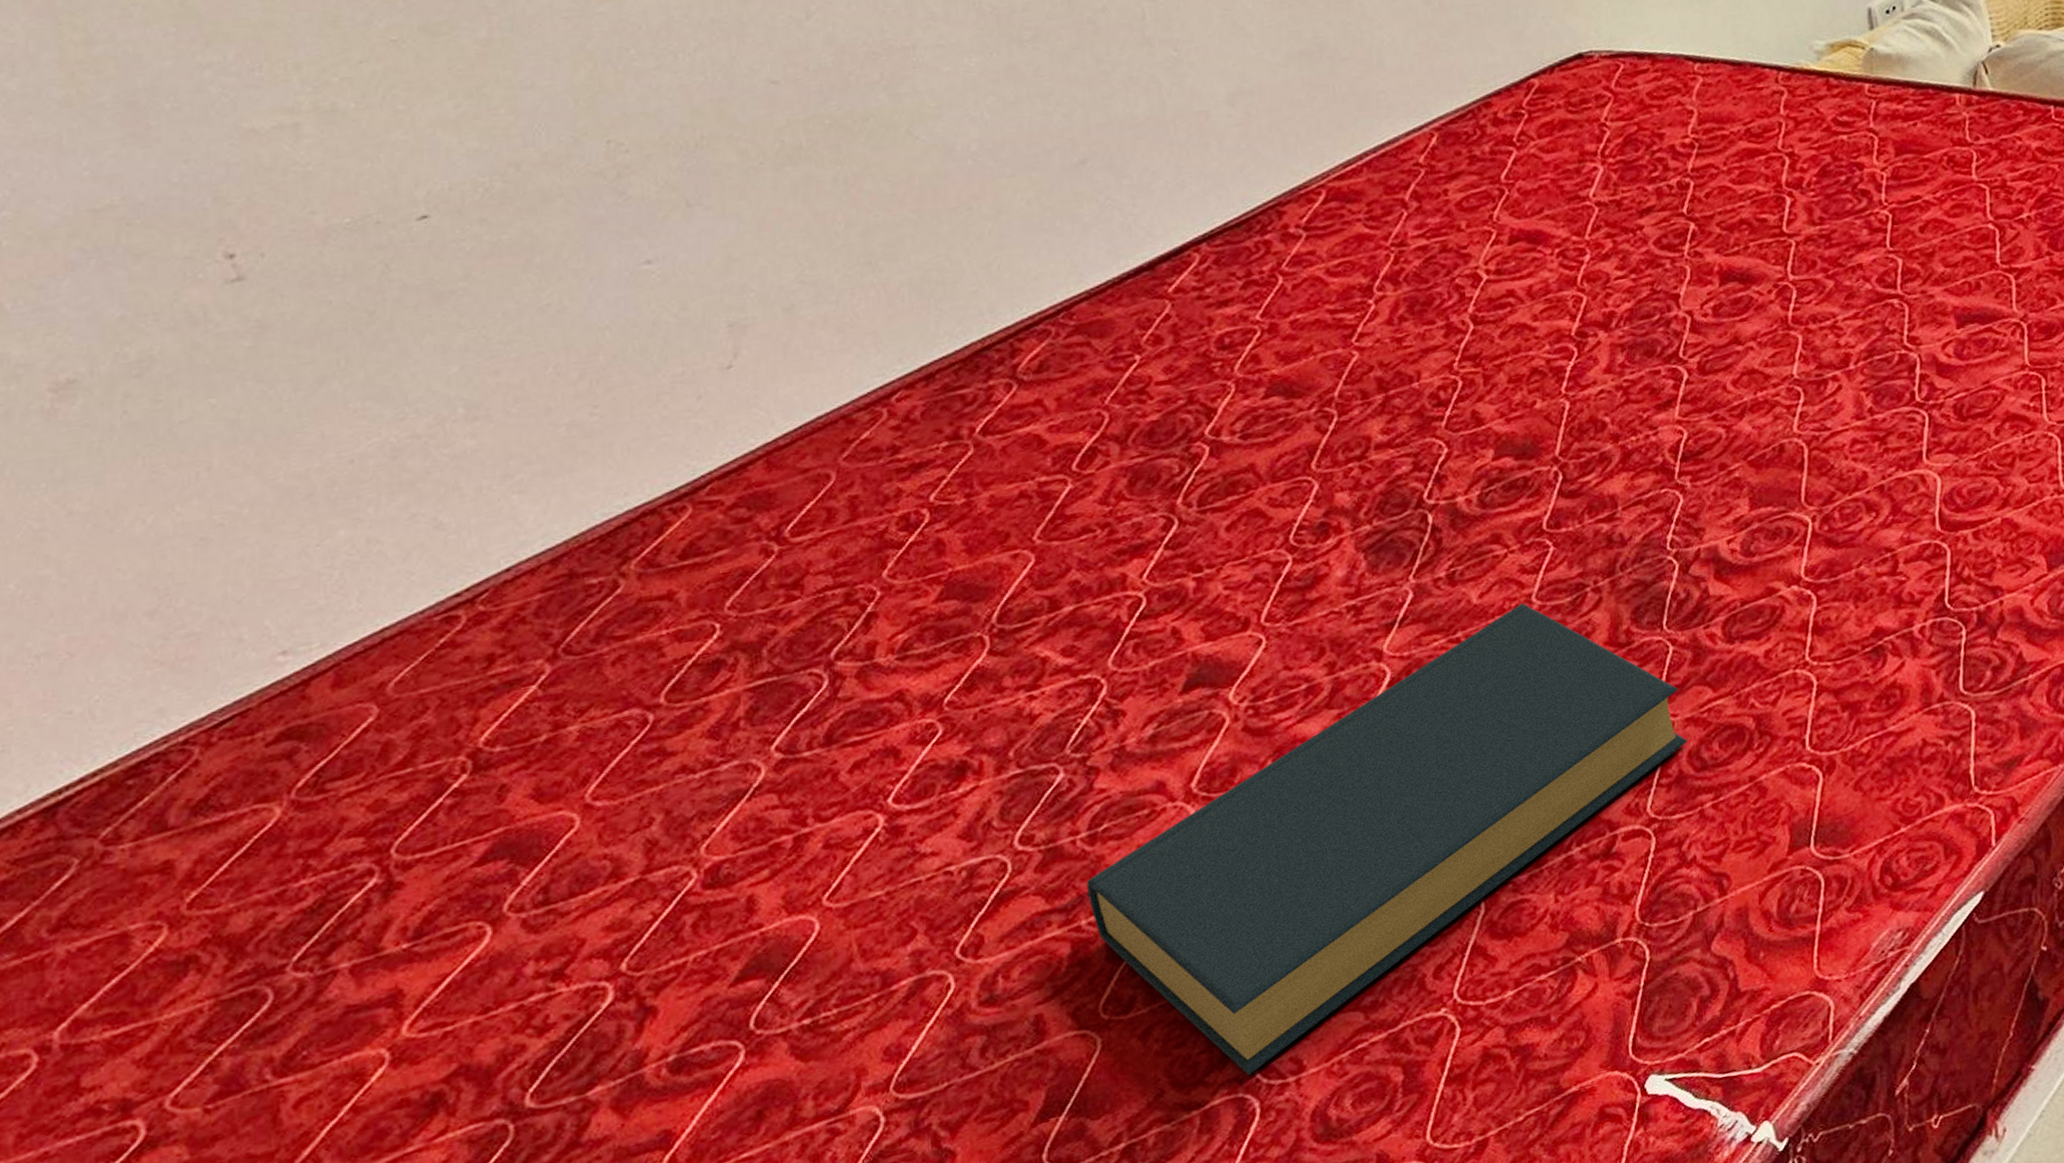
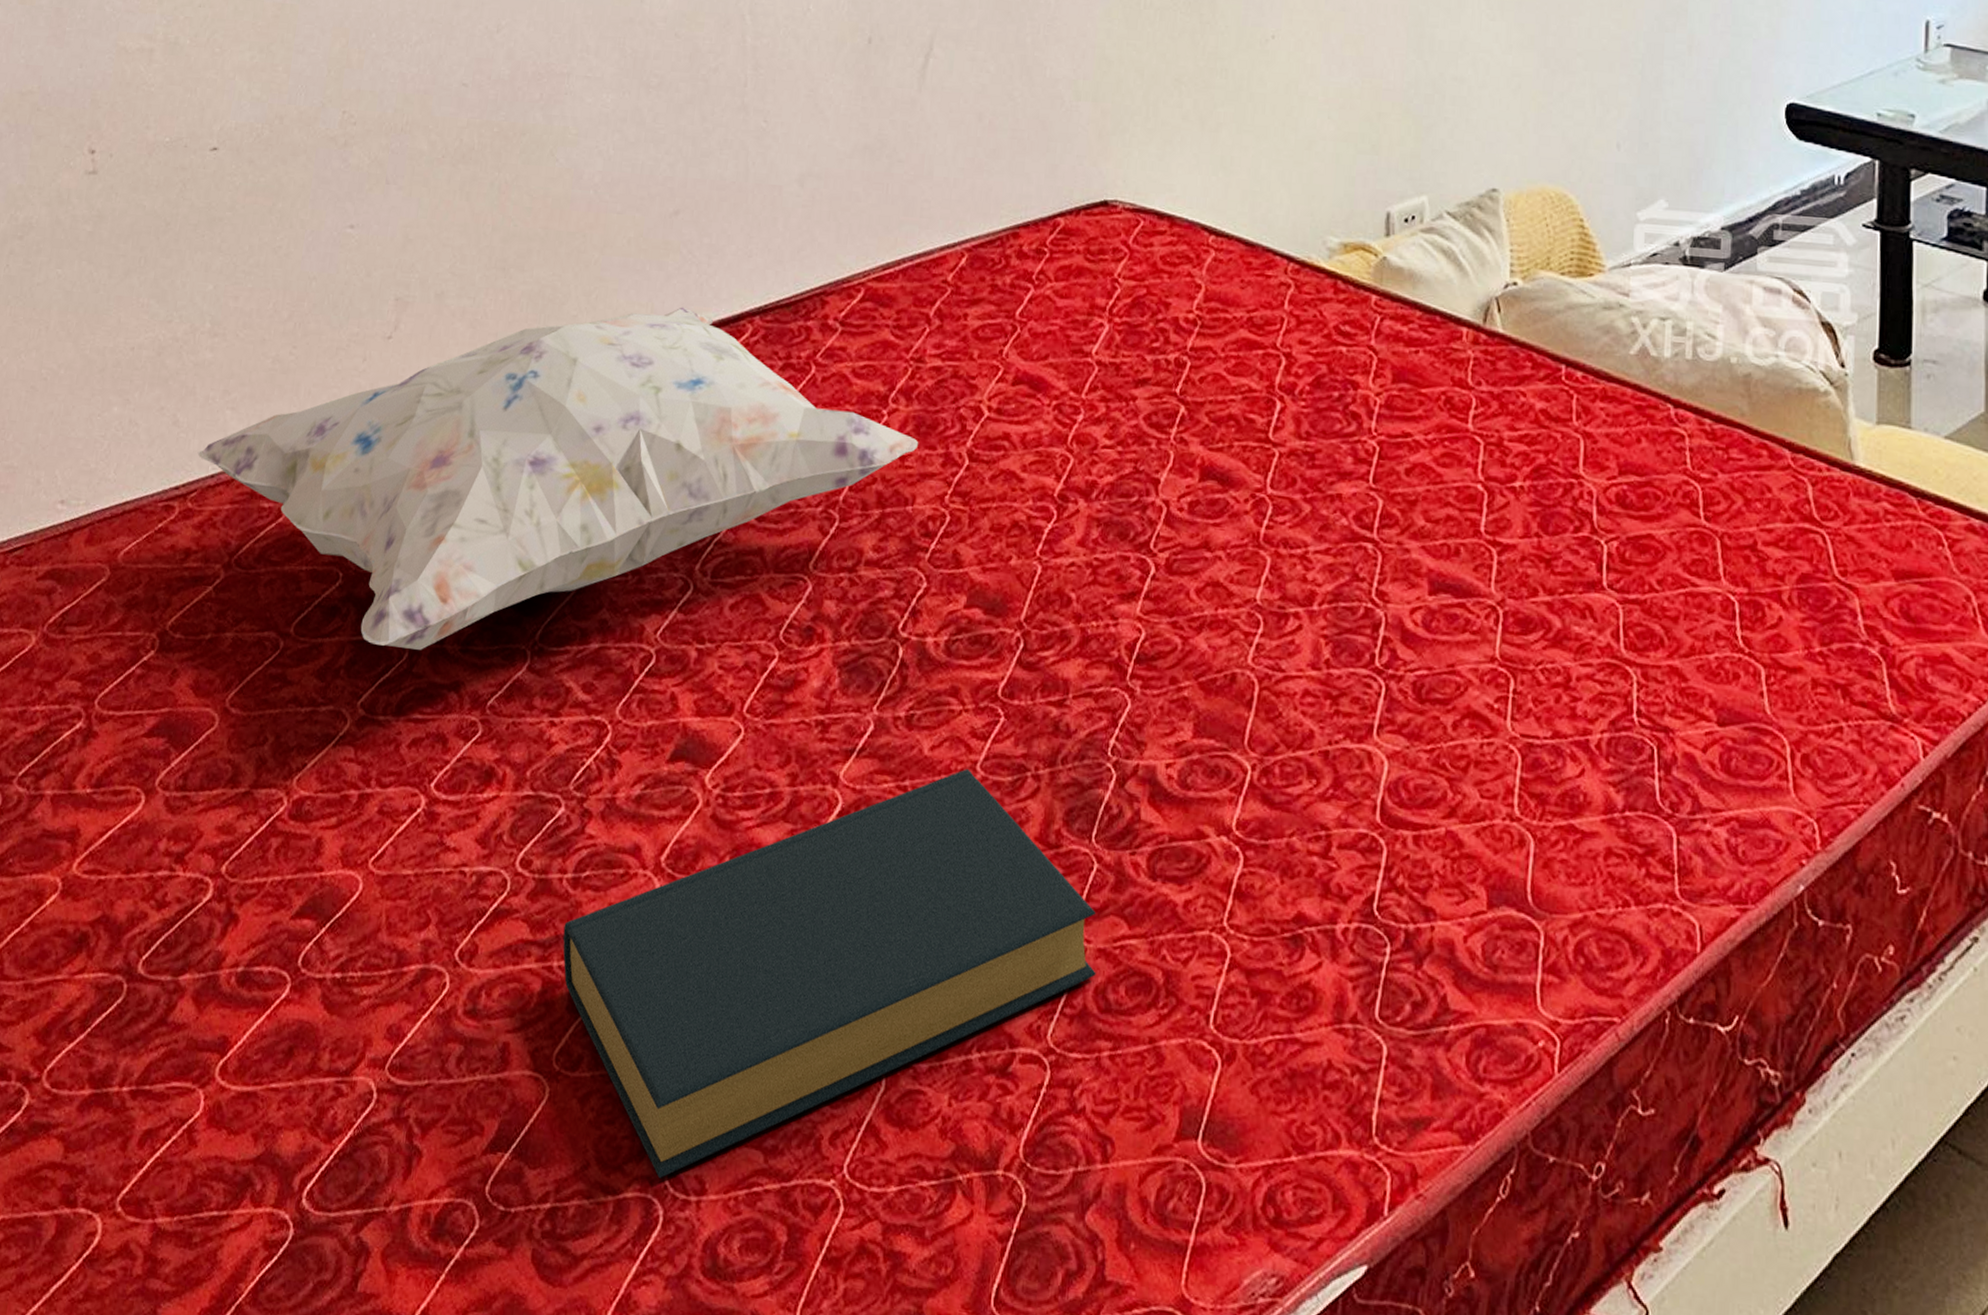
decorative pillow: none [479,253,1415,685] -> present [197,307,919,650]

